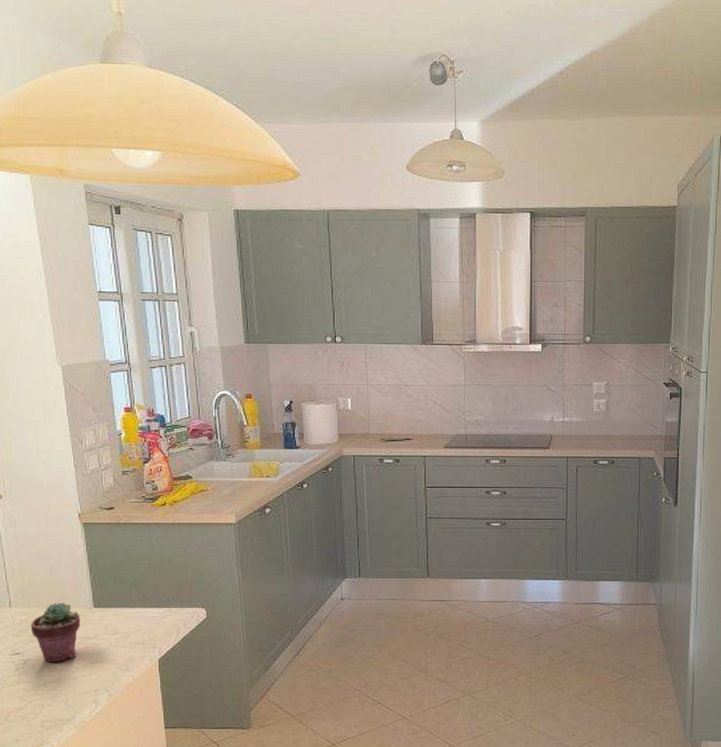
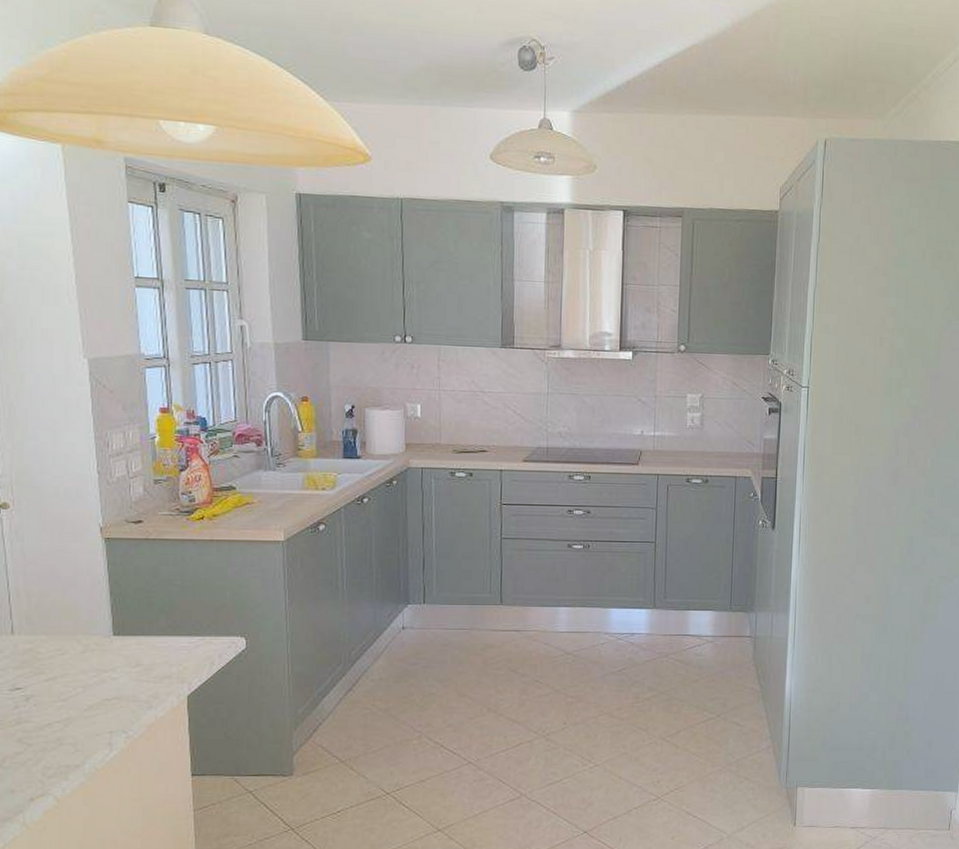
potted succulent: present [30,603,81,662] -> none [35,630,97,699]

